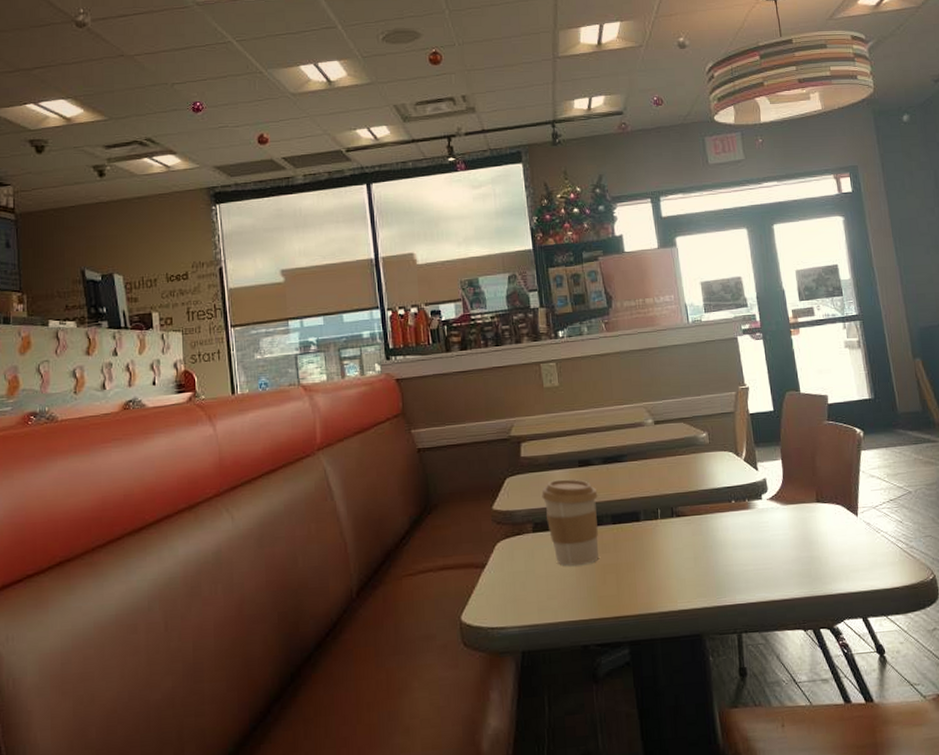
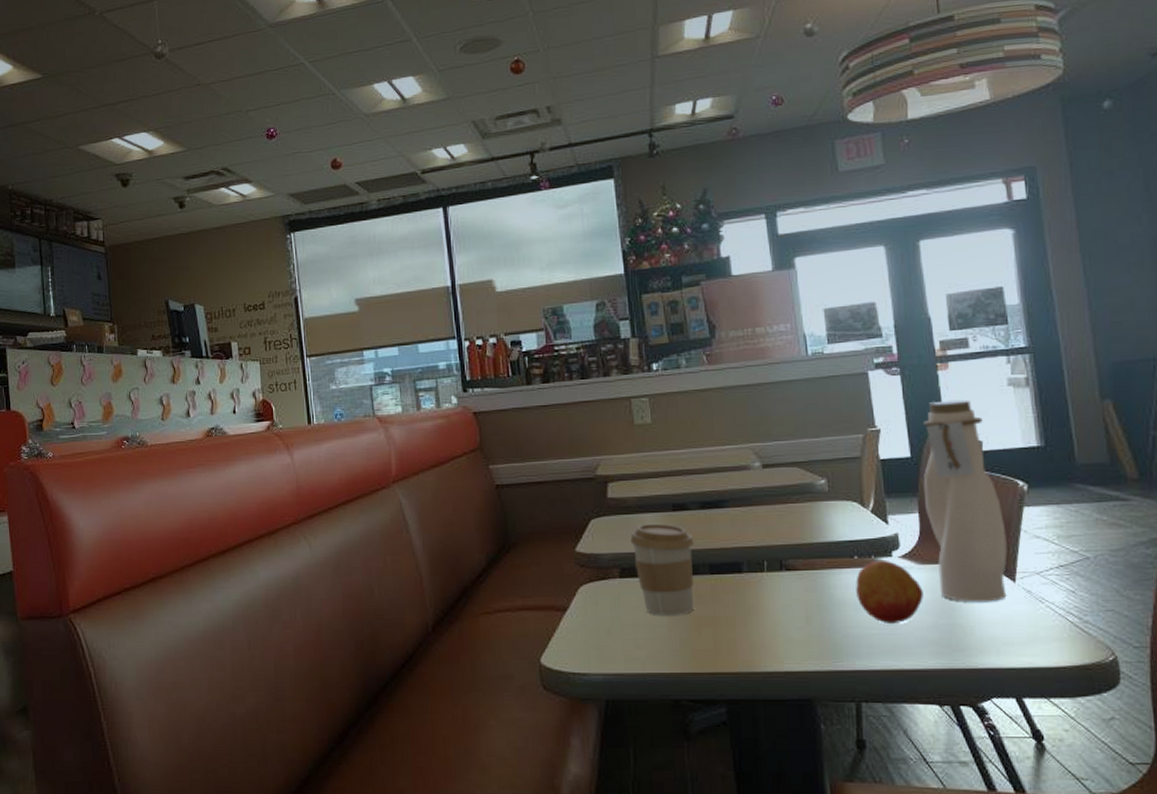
fruit: none [734,502,788,560] -> present [856,559,923,625]
water bottle: none [782,360,852,536] -> present [923,399,1008,602]

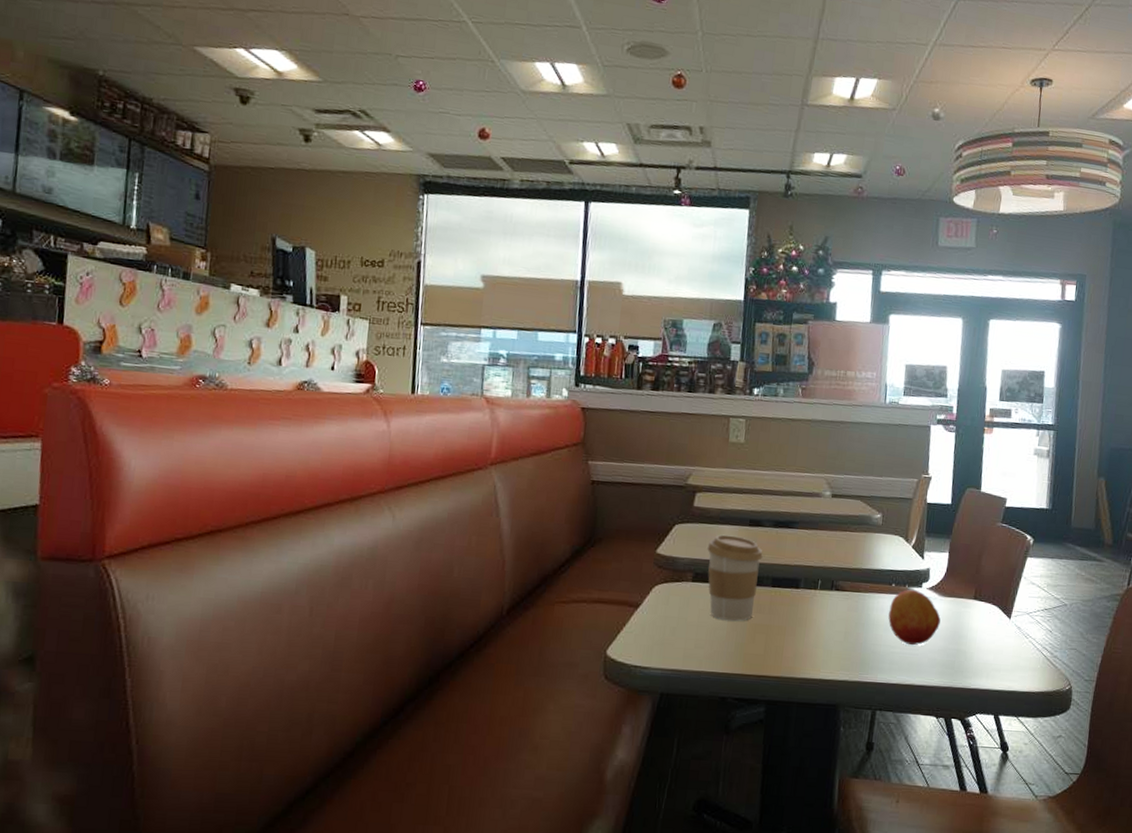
water bottle: present [923,399,1008,602] -> none [953,459,1012,634]

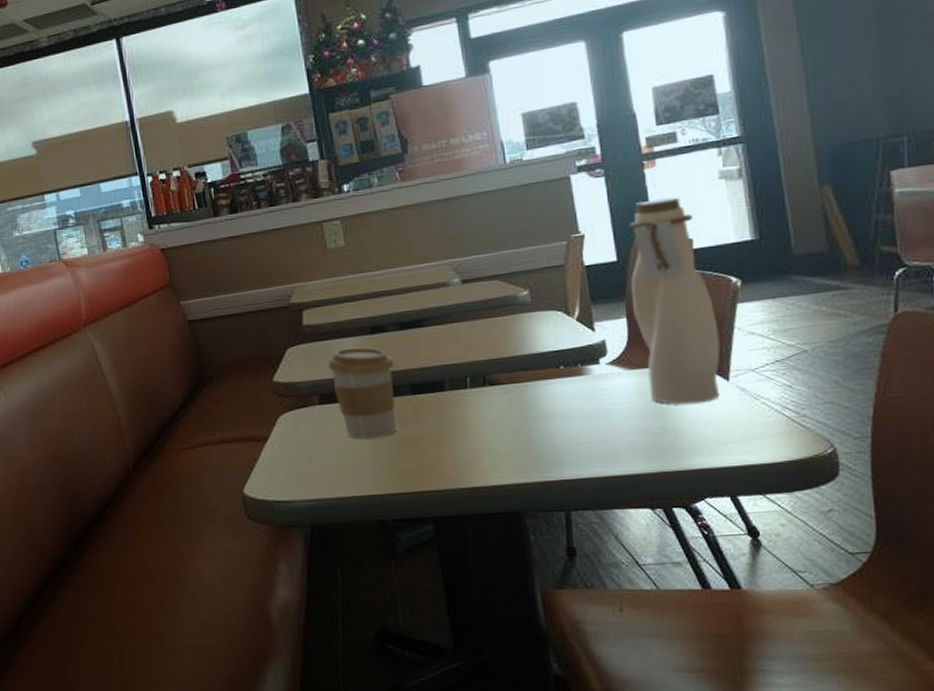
fruit: present [888,589,941,646] -> none [562,367,633,432]
water bottle: none [953,459,1012,634] -> present [629,197,721,404]

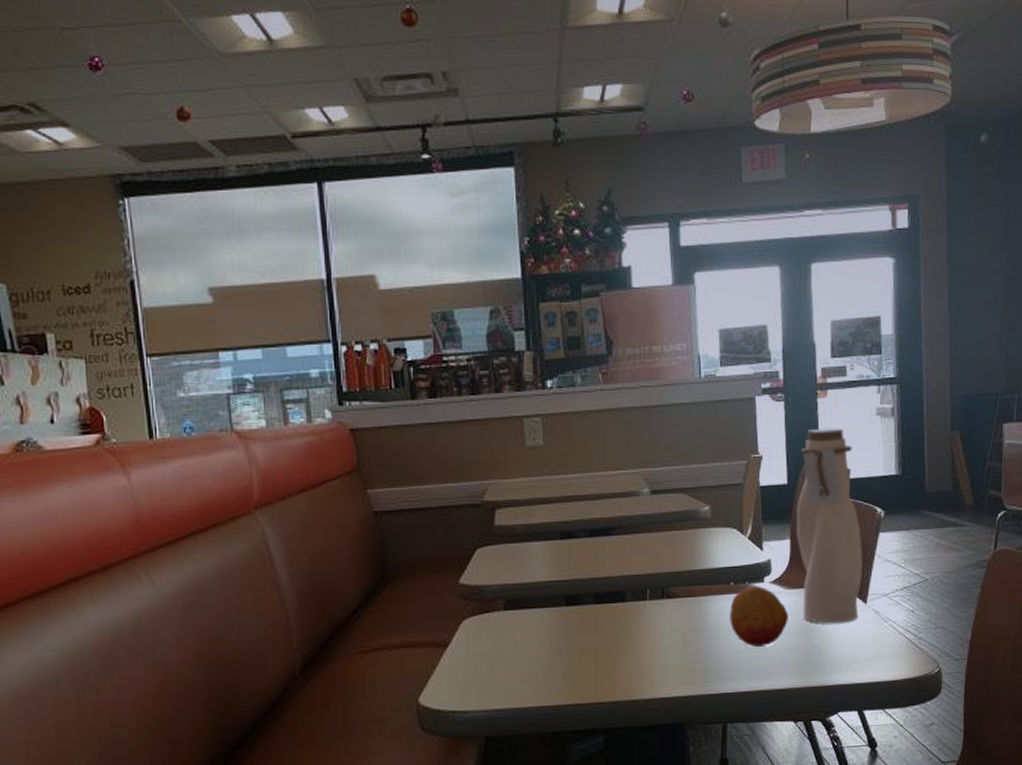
coffee cup: present [328,347,397,439] -> none [516,552,580,648]
fruit: none [562,367,633,432] -> present [730,585,788,648]

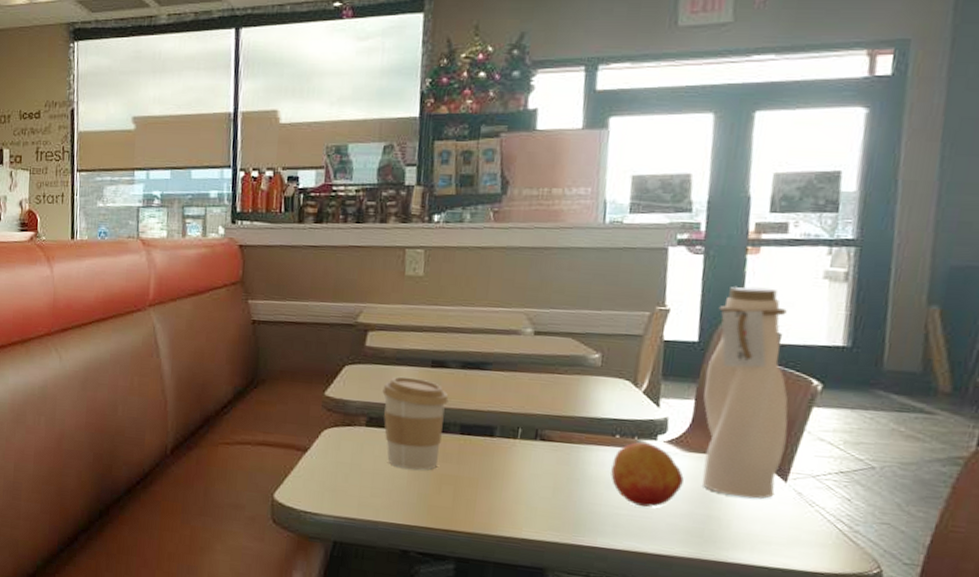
coffee cup: none [516,552,580,648] -> present [382,376,449,470]

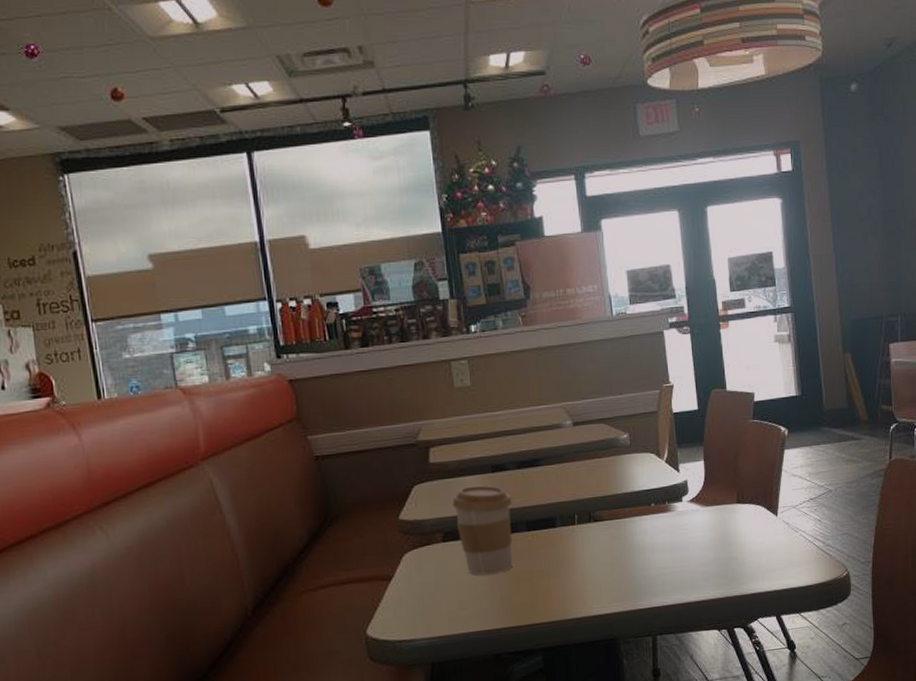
fruit: present [610,441,684,508] -> none [652,505,707,563]
water bottle: present [701,286,789,499] -> none [707,355,772,537]

